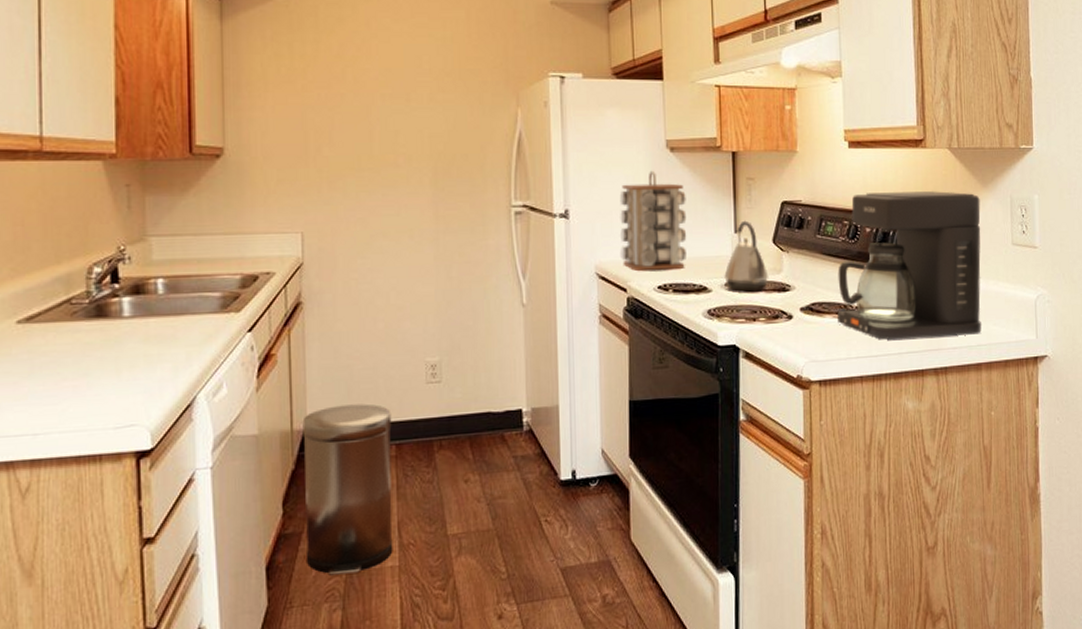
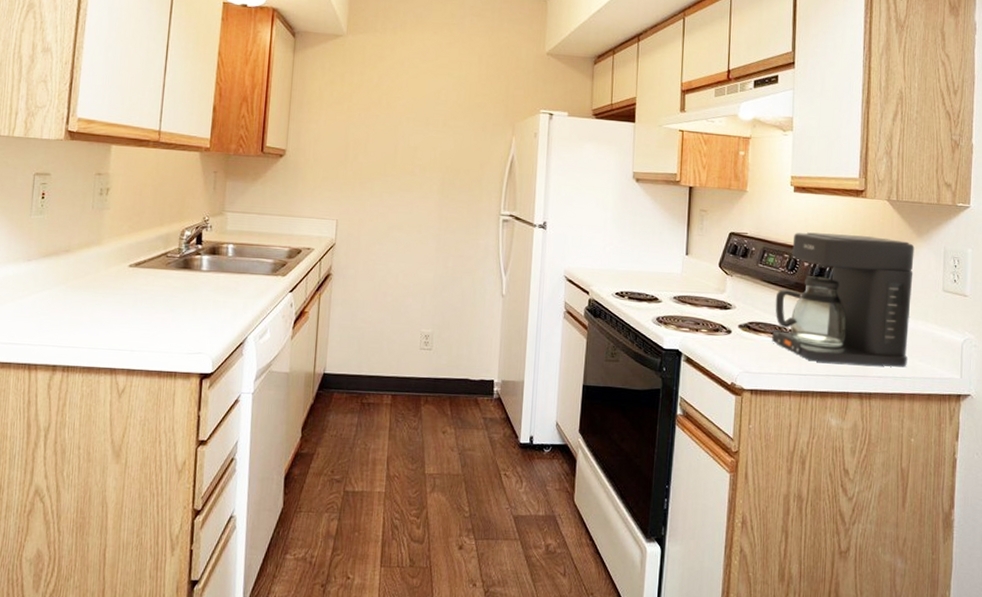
pedal bin: present [302,403,393,577] -> none [315,358,391,494]
spice rack: present [619,170,687,272] -> none [587,196,646,281]
kettle: present [724,220,769,292] -> none [673,245,713,307]

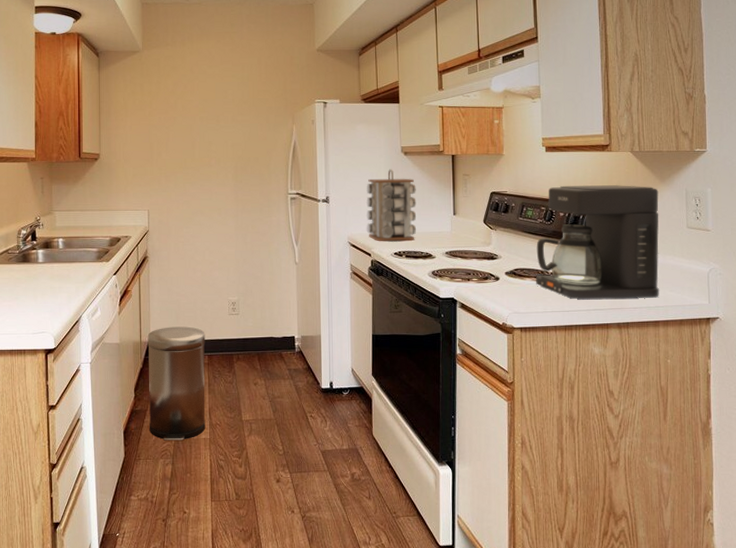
pedal bin: none [315,358,391,494] -> present [147,326,206,442]
spice rack: none [587,196,646,281] -> present [366,169,417,242]

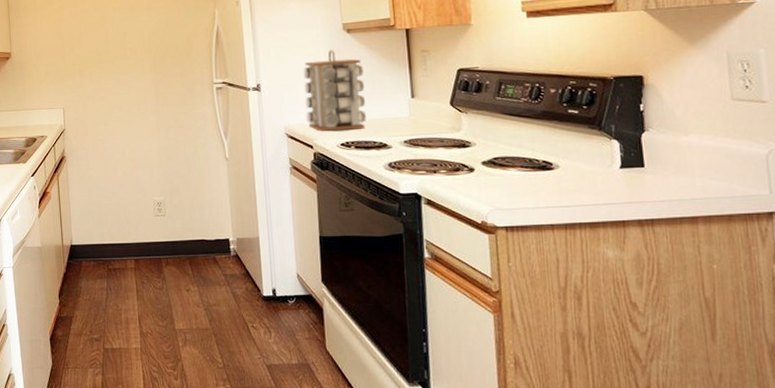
pedal bin: present [147,326,206,442] -> none [69,229,136,351]
coffee maker: present [536,185,659,299] -> none [520,51,696,192]

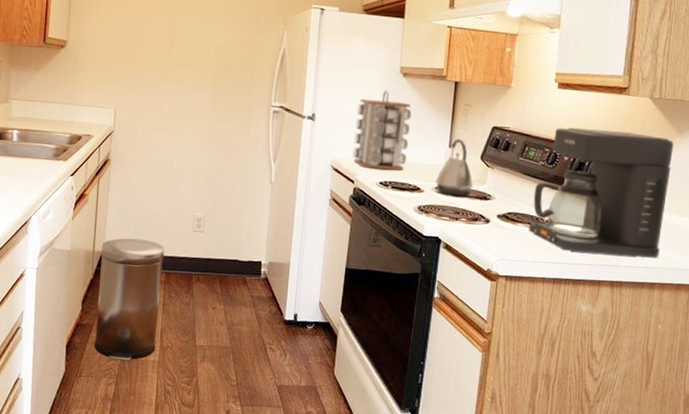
pedal bin: none [69,229,136,351] -> present [95,238,165,362]
kettle: none [403,86,448,148] -> present [435,138,474,197]
coffee maker: none [520,51,696,192] -> present [529,128,674,258]

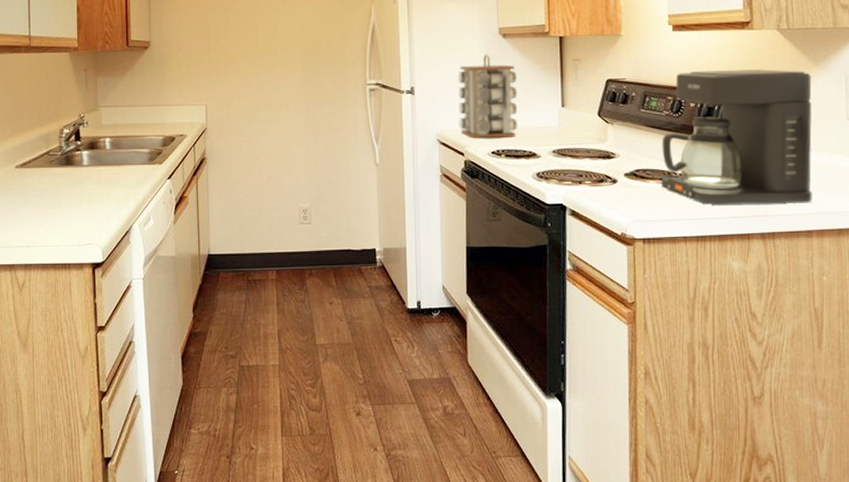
pedal bin: present [95,238,165,362] -> none [207,237,274,368]
kettle: present [435,138,474,197] -> none [552,96,594,158]

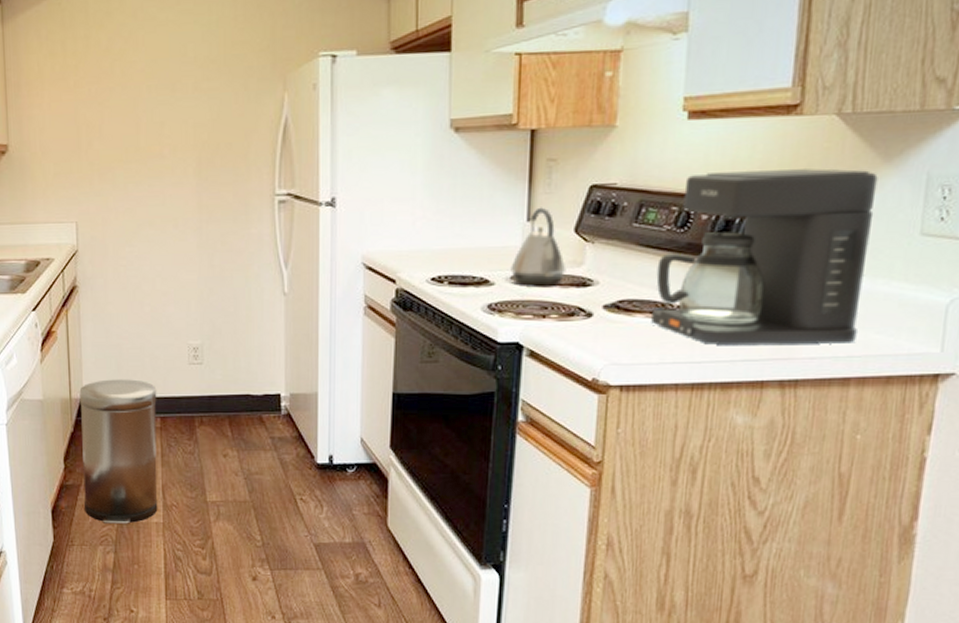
pedal bin: none [207,237,274,368] -> present [79,379,158,525]
spice rack: present [458,54,518,139] -> none [391,153,471,262]
kettle: none [552,96,594,158] -> present [510,207,567,286]

